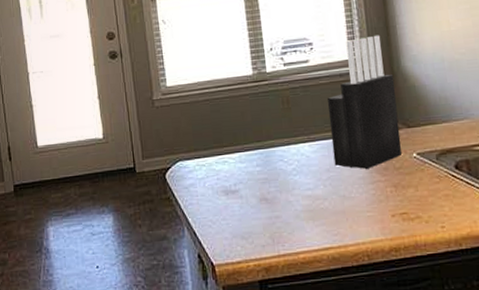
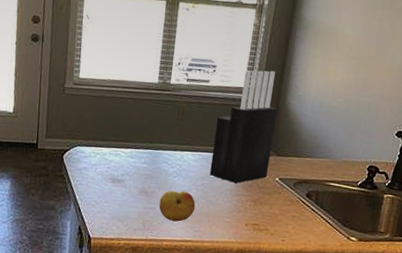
fruit: none [284,190,328,228] -> present [159,190,196,222]

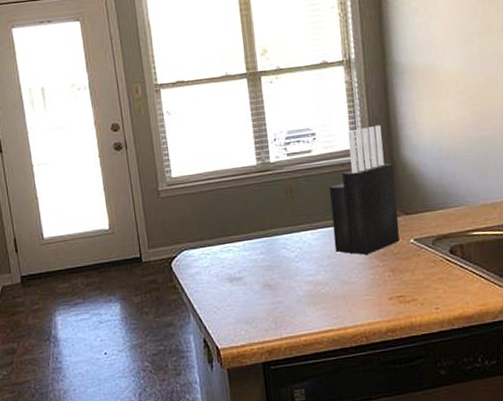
fruit: present [159,190,196,222] -> none [286,275,329,312]

